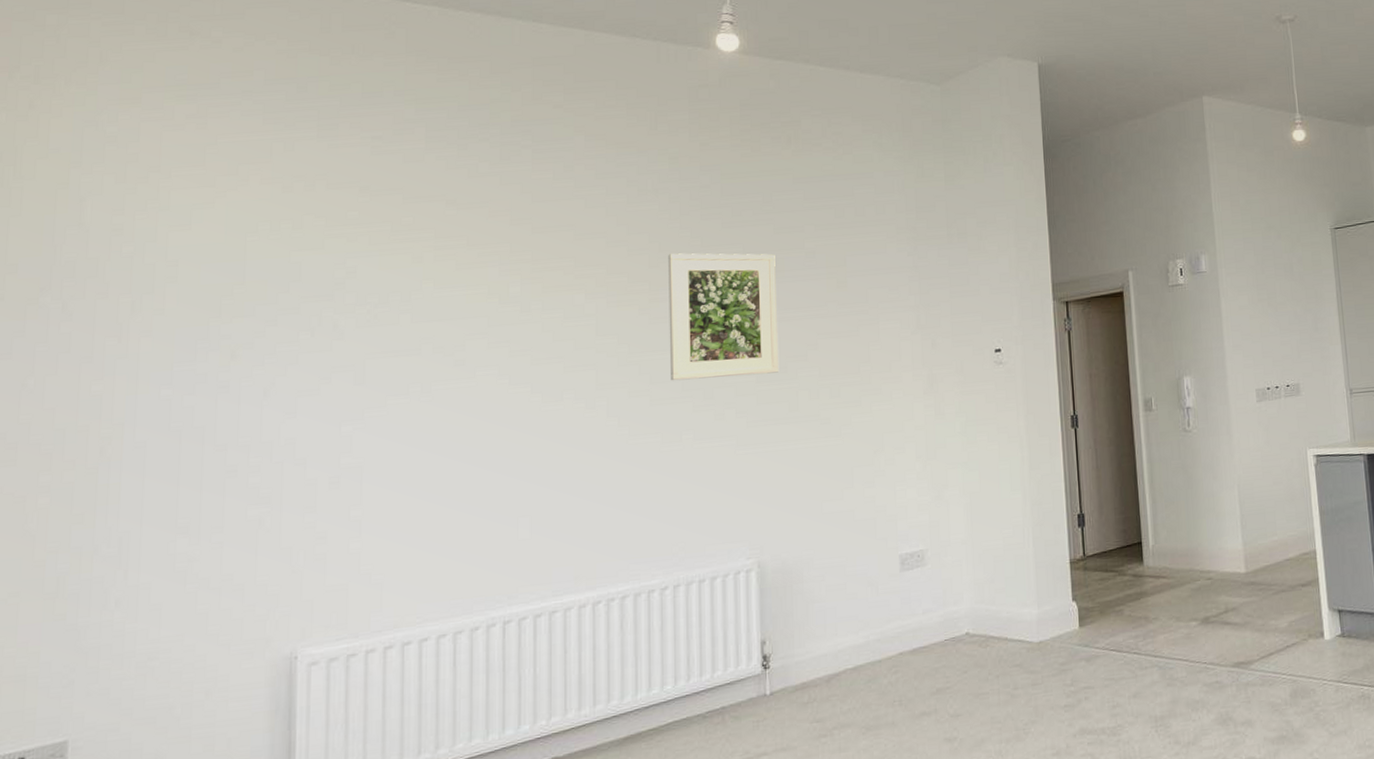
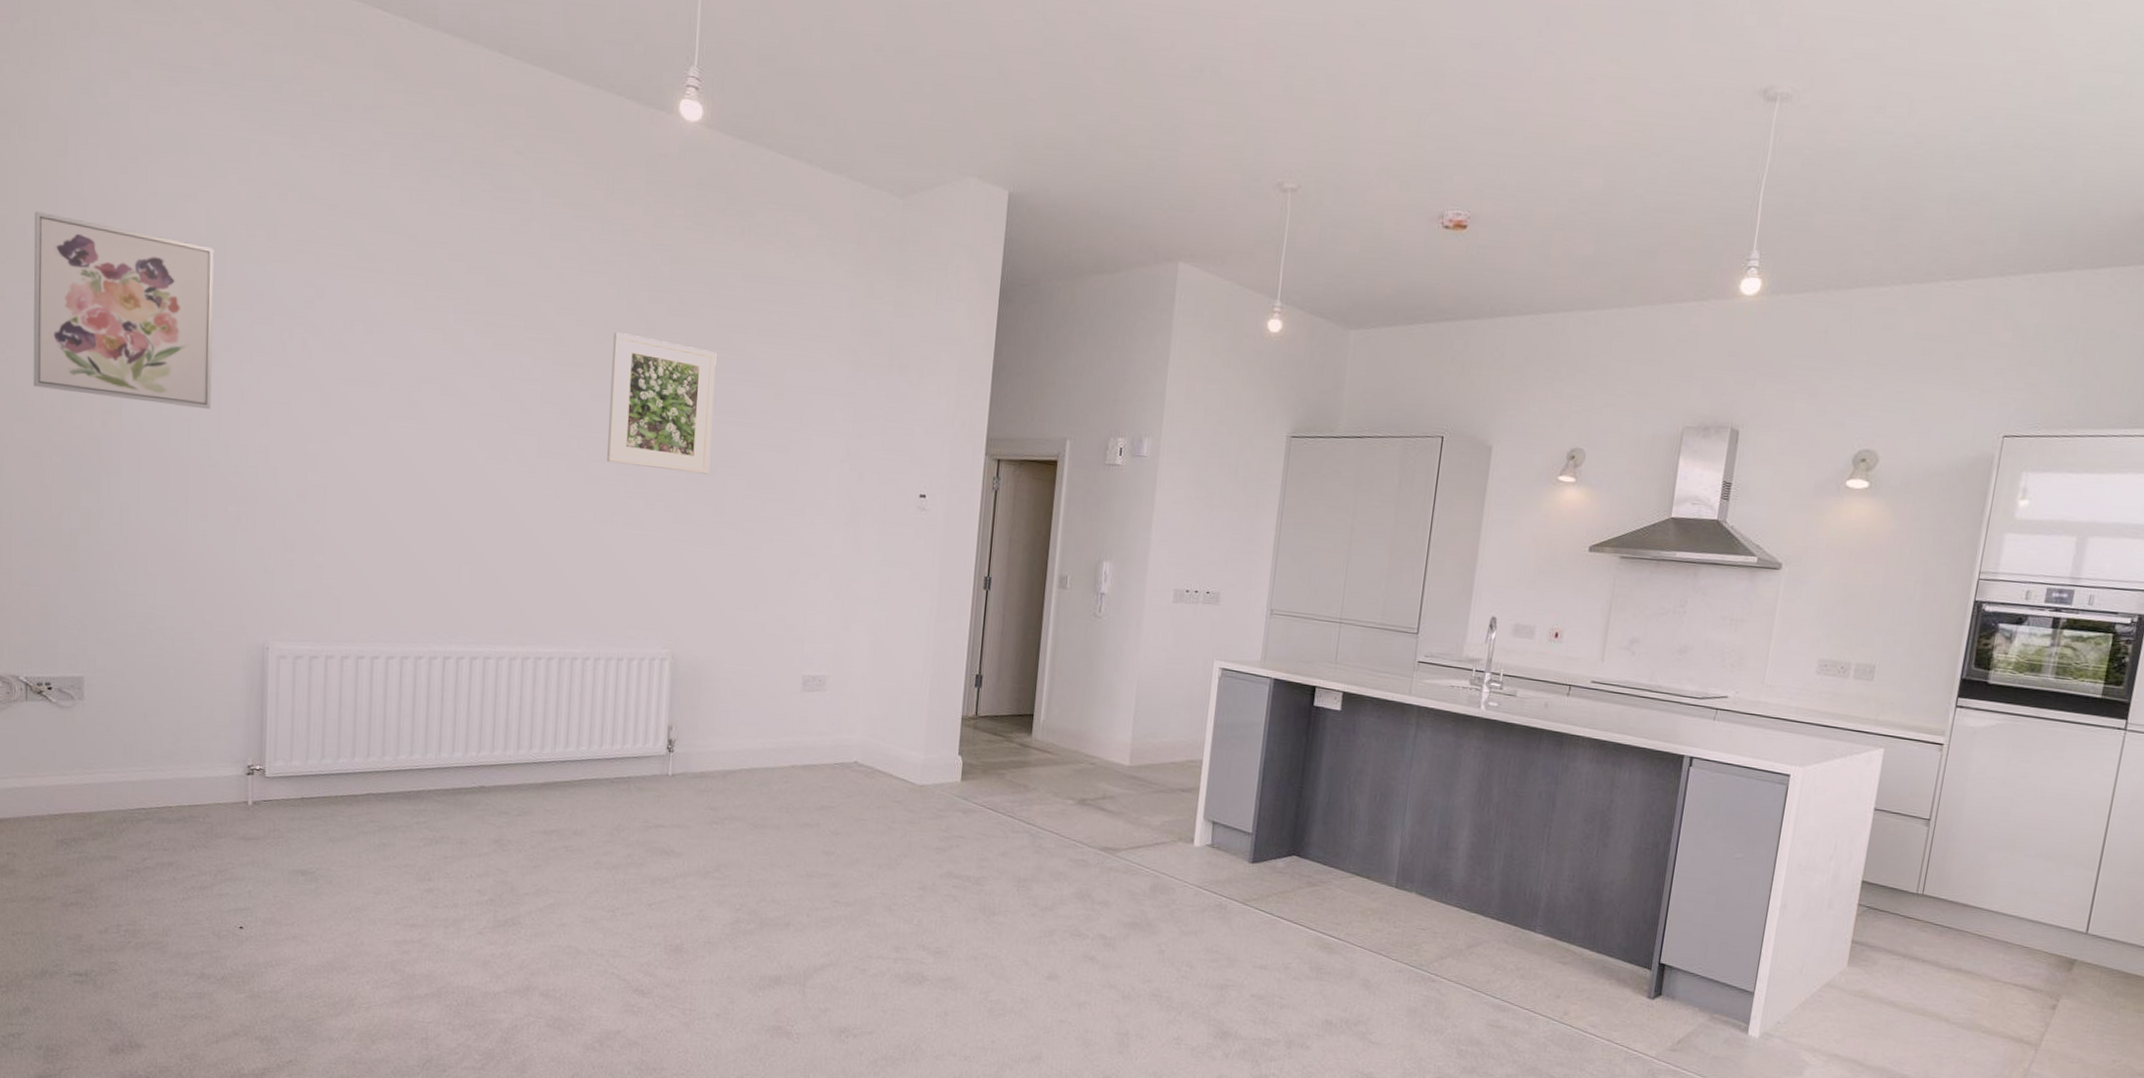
wall art: none [17,247,234,428] -> present [33,212,215,409]

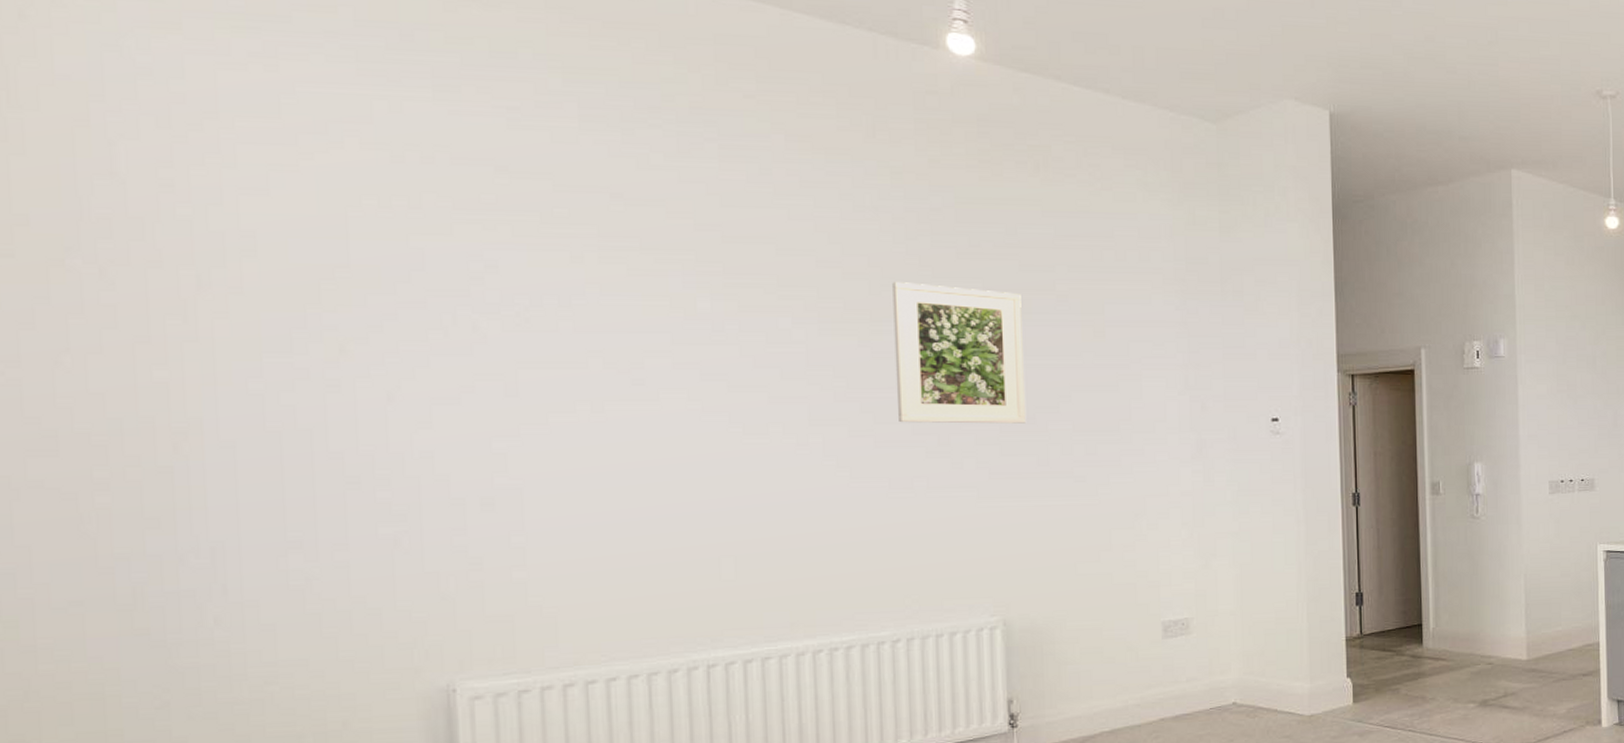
wall art: present [33,212,215,409] -> none [41,196,342,415]

